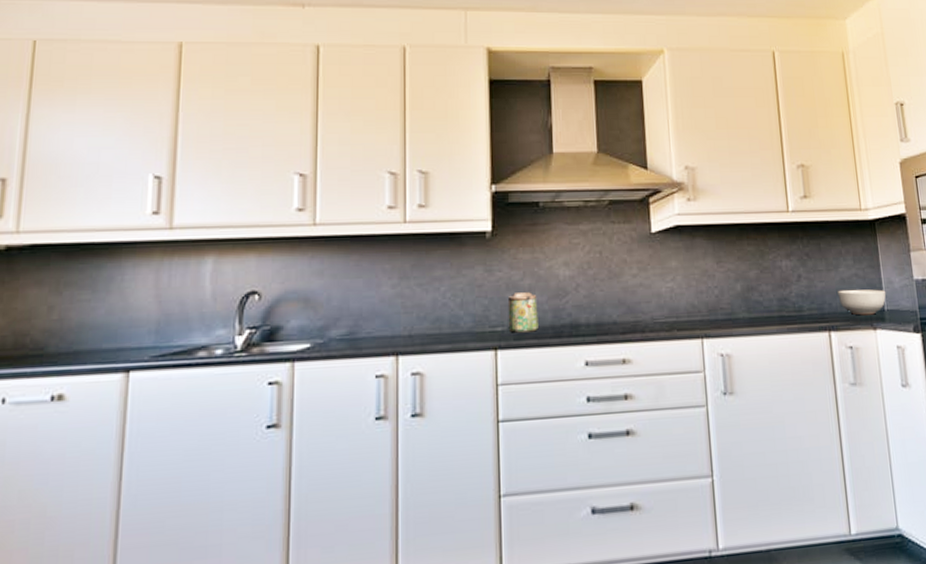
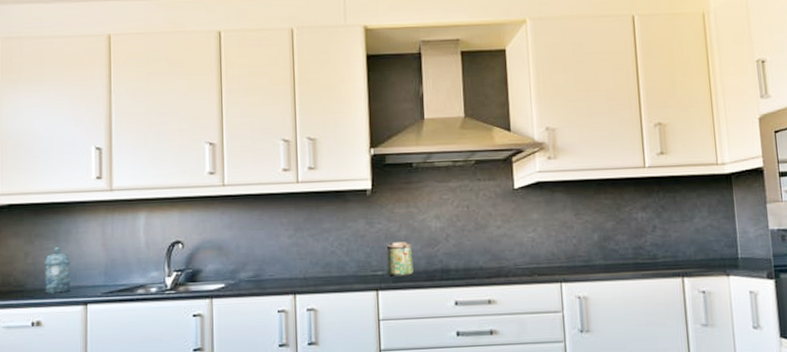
canister: none [73,297,112,359] -> present [43,246,71,294]
bowl: present [837,289,886,316] -> none [691,238,741,263]

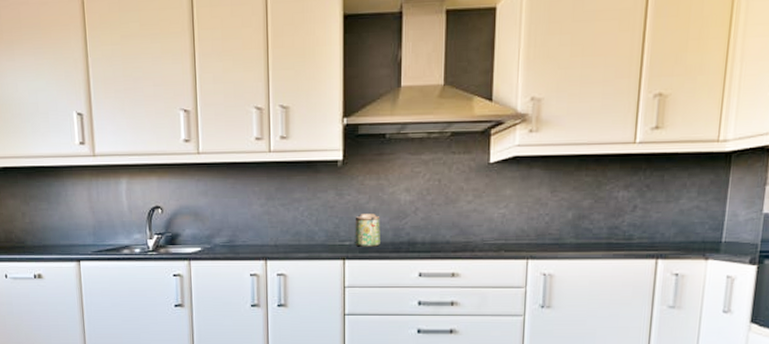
canister: present [43,246,71,294] -> none [39,207,64,250]

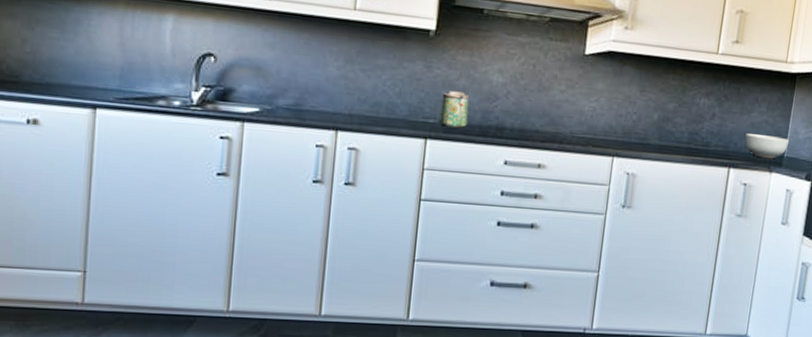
bowl: none [673,220,728,246] -> present [744,133,790,159]

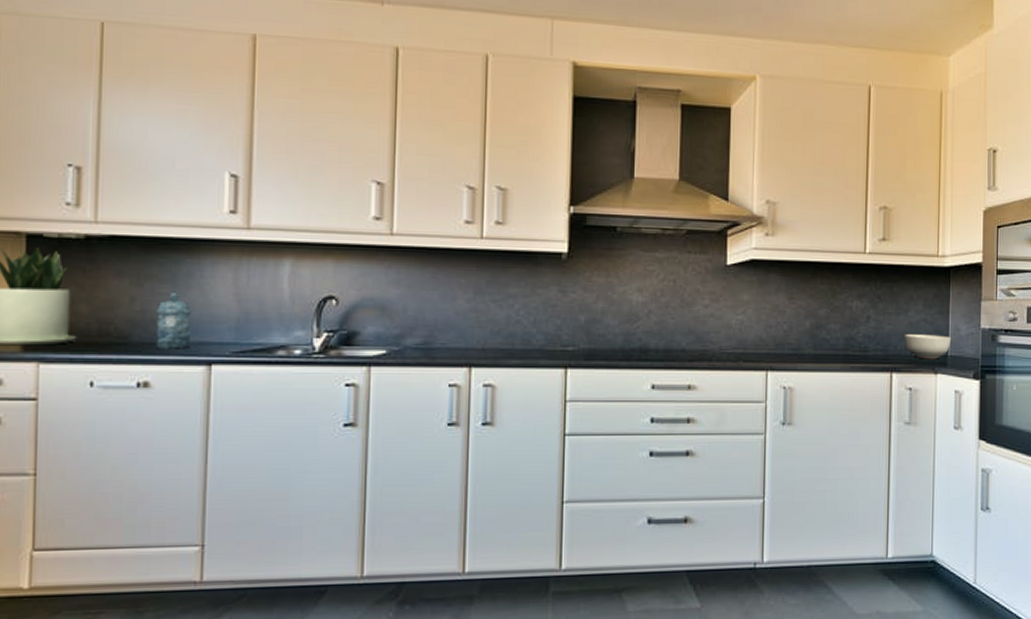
canister: none [45,36,80,92] -> present [155,291,192,349]
canister: present [439,91,470,128] -> none [579,315,609,353]

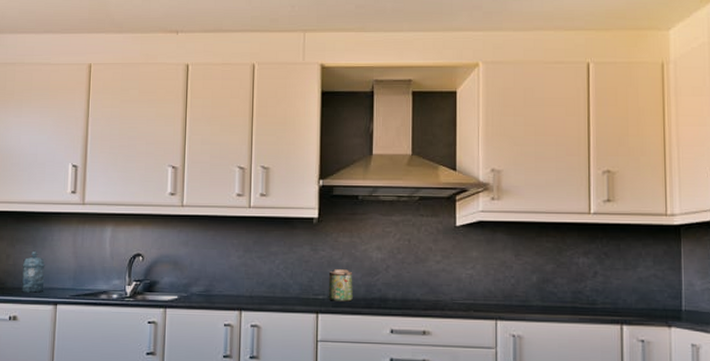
canister: none [579,315,609,353] -> present [328,269,353,302]
bowl: present [904,333,952,360] -> none [633,288,686,314]

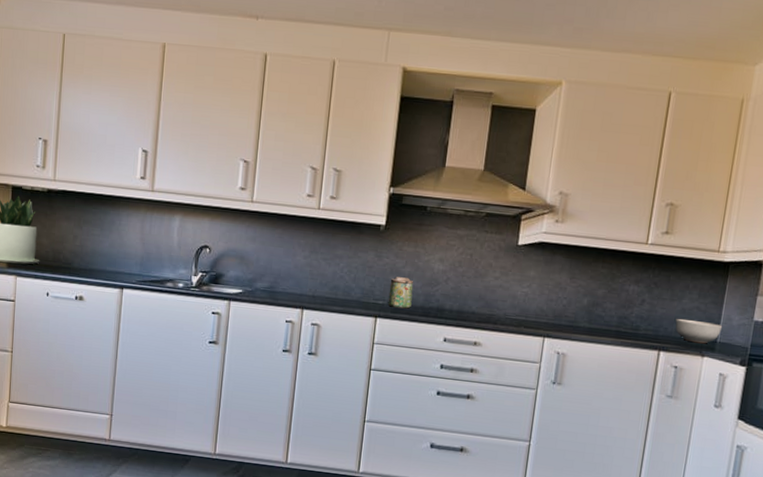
canister: present [22,250,46,293] -> none [88,233,113,276]
bowl: none [633,288,686,314] -> present [675,318,723,344]

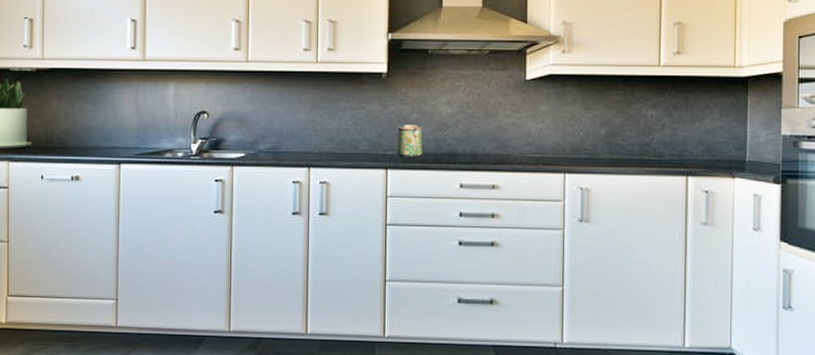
bowl: present [675,318,723,344] -> none [700,140,750,164]

